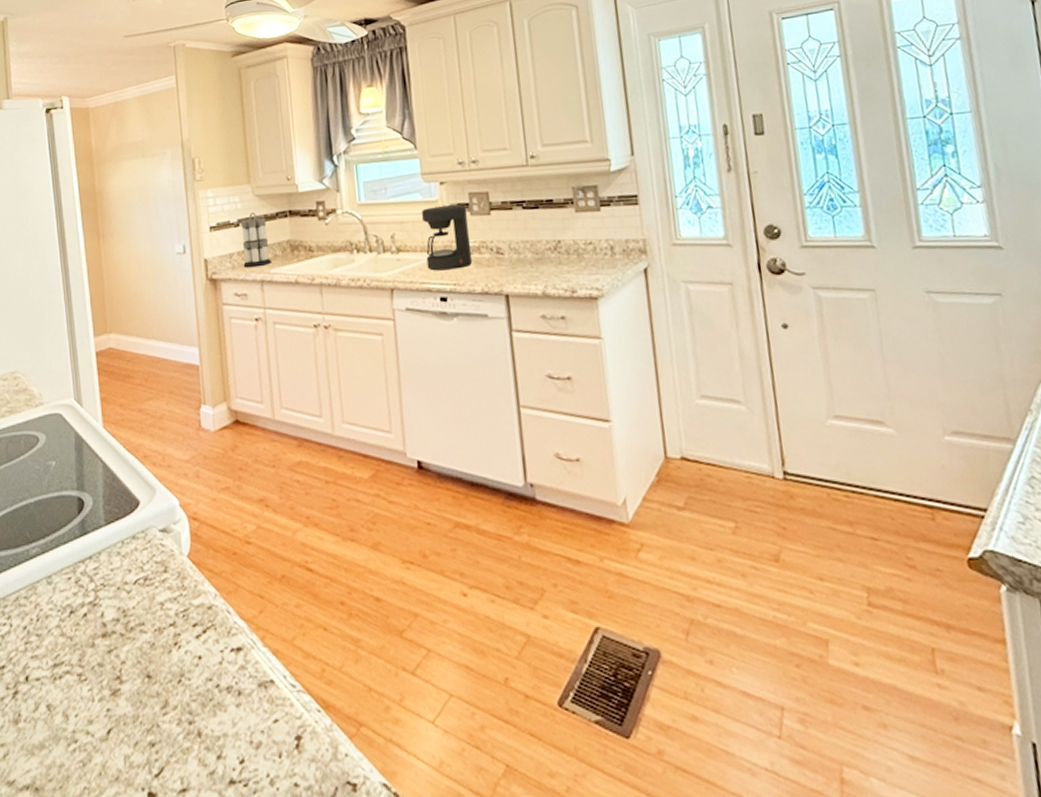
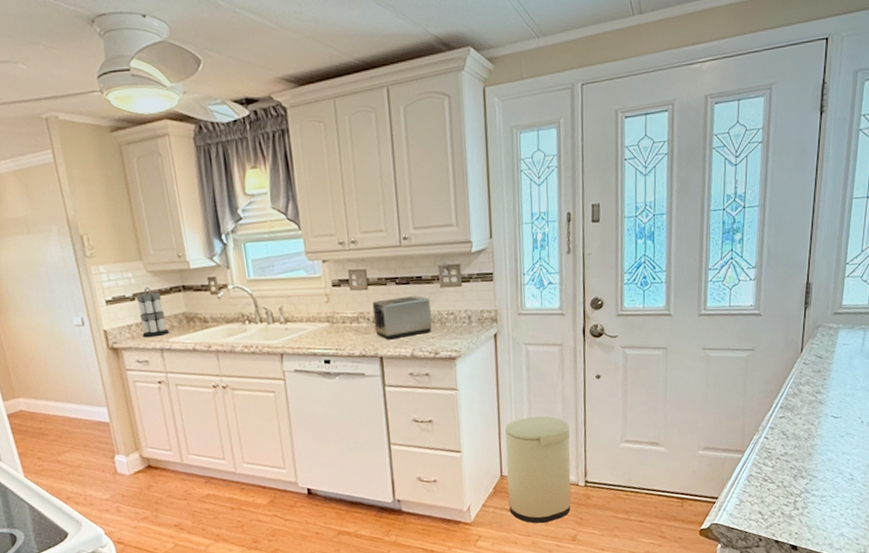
coffee maker: present [422,204,472,271] -> none [307,280,351,338]
toaster: none [495,221,567,274] -> present [372,295,432,340]
pedal bin: none [666,377,767,531] -> present [505,416,571,524]

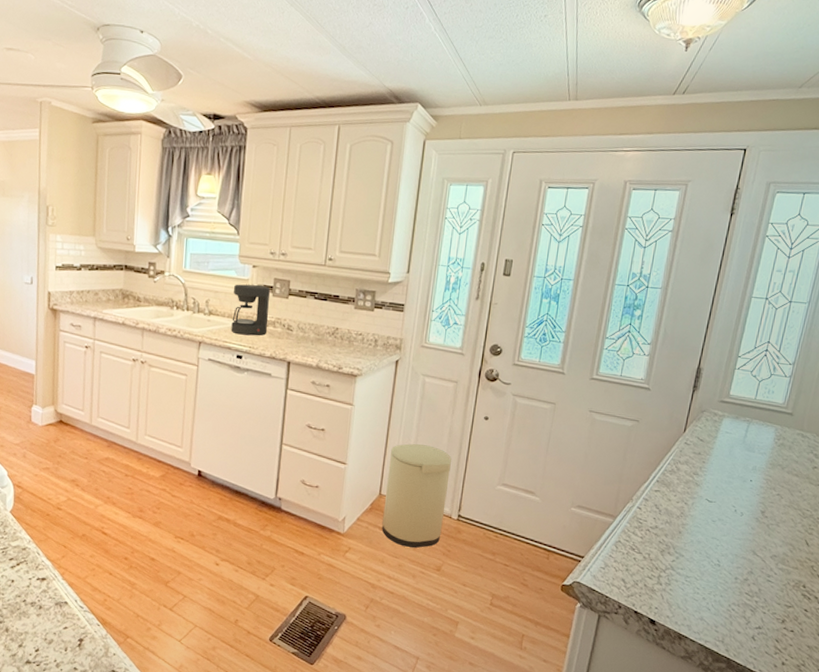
spice rack: present [136,288,169,337] -> none [81,261,105,306]
coffee maker: none [307,280,351,338] -> present [231,284,270,336]
toaster: present [372,295,432,340] -> none [288,310,342,348]

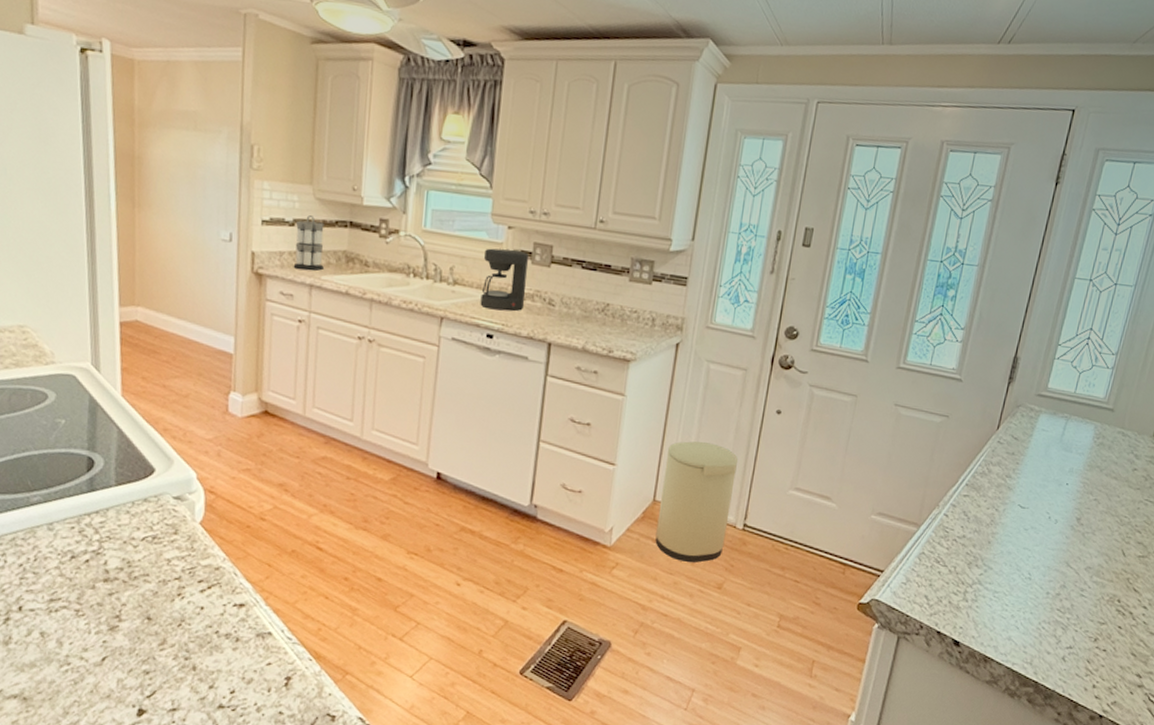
spice rack: none [81,261,105,306] -> present [293,215,324,271]

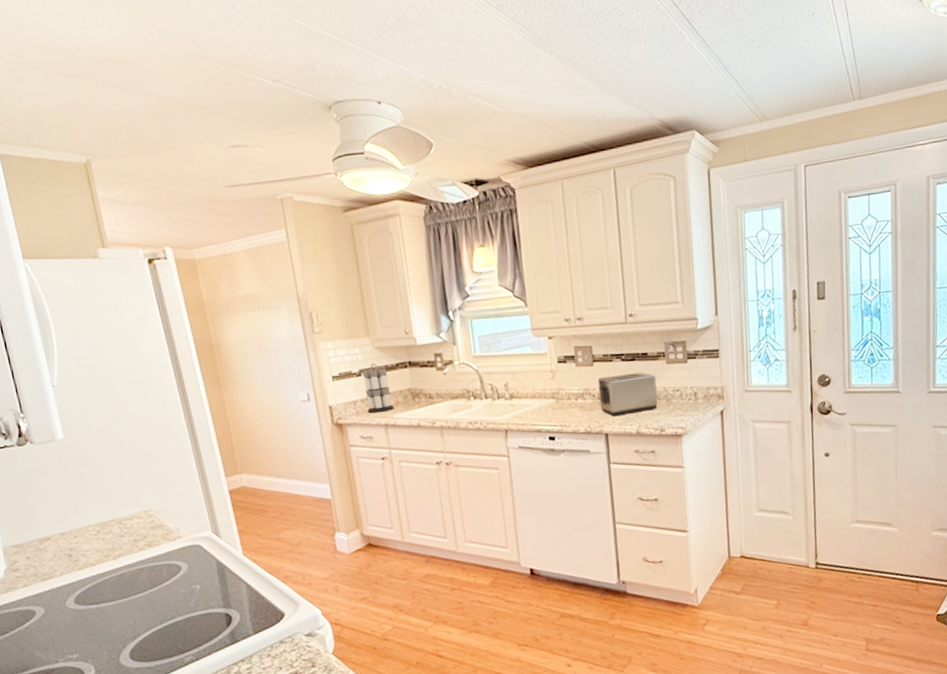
coffee maker: present [480,248,528,311] -> none [532,357,576,415]
toaster: none [549,281,615,328] -> present [597,371,658,417]
pedal bin: present [655,441,738,562] -> none [732,495,802,607]

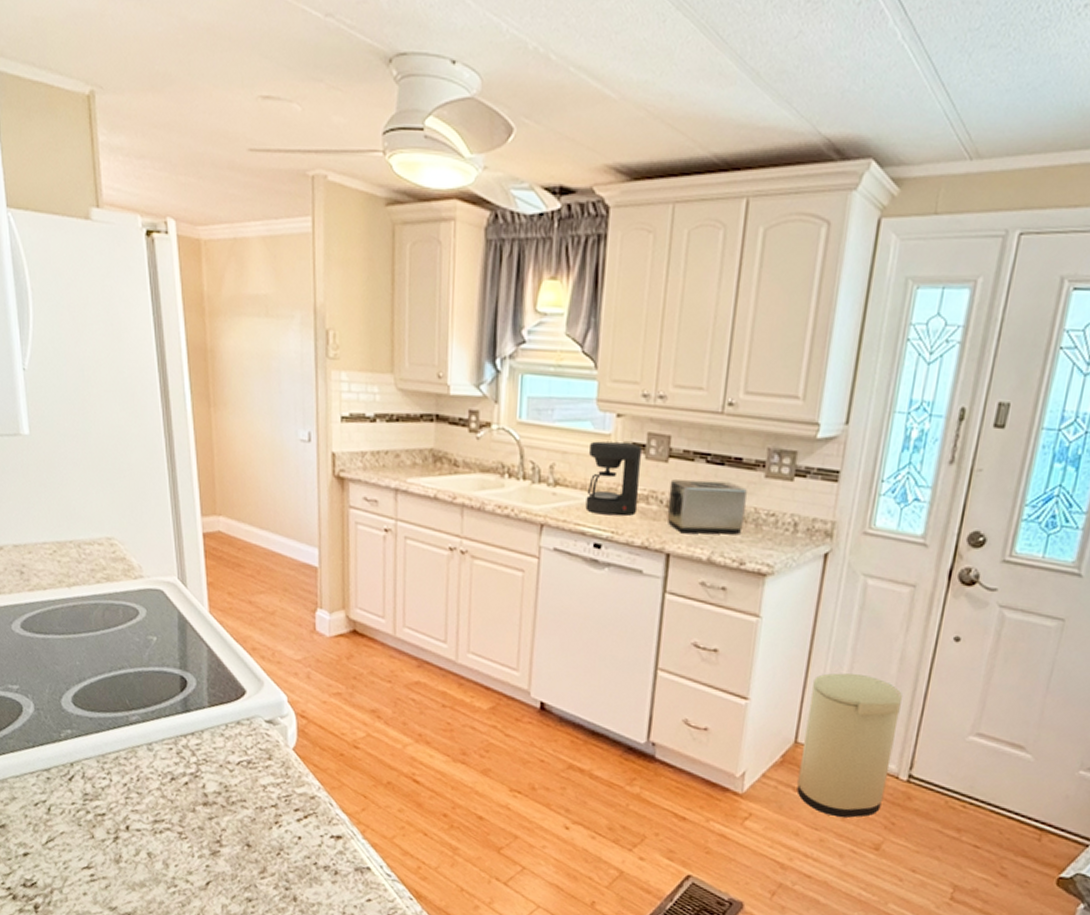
spice rack: present [362,364,394,413] -> none [376,409,409,472]
coffee maker: none [532,357,576,415] -> present [585,441,642,516]
pedal bin: none [732,495,802,607] -> present [797,673,902,818]

